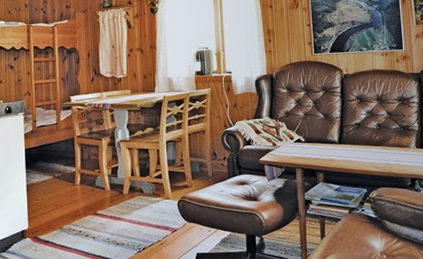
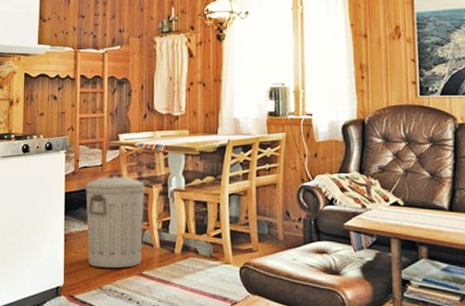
trash can: none [43,129,95,211] -> present [86,173,144,268]

